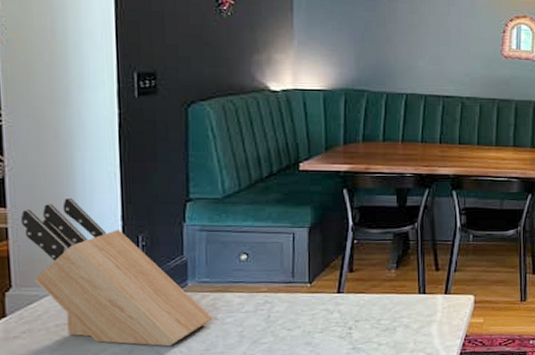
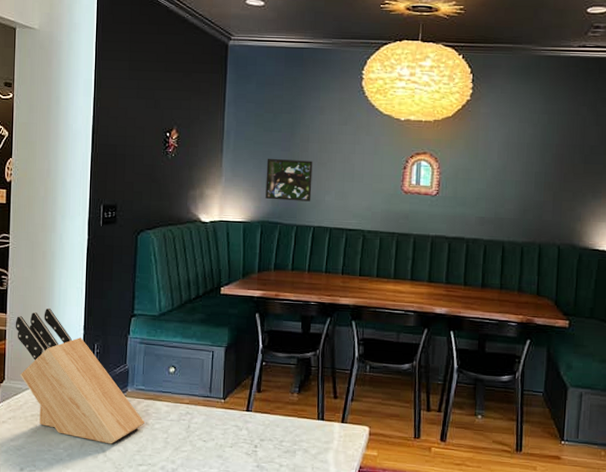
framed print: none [348,19,403,67] -> present [265,158,313,202]

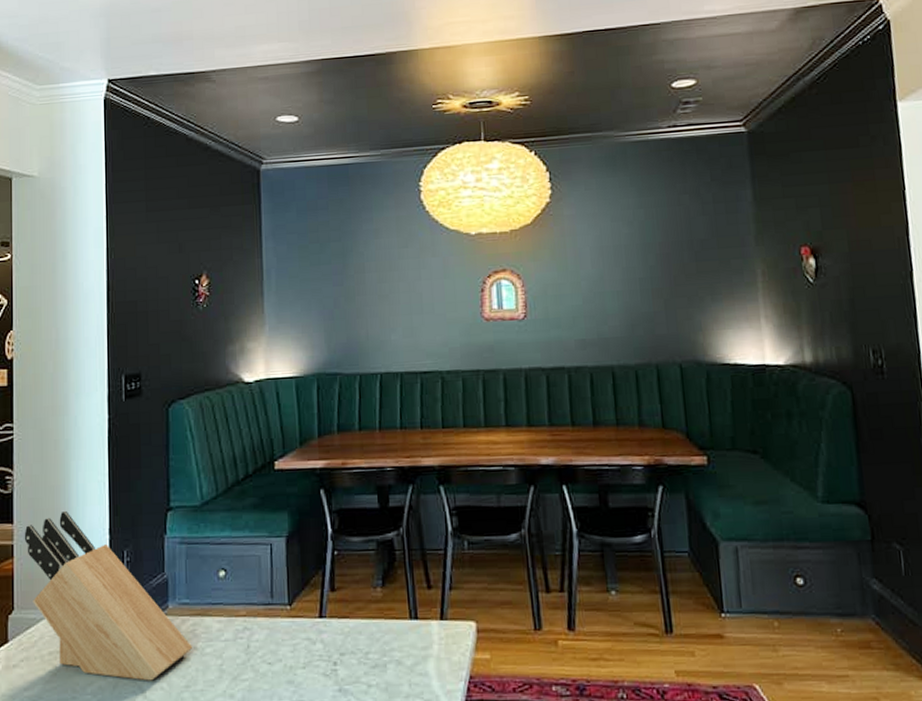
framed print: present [265,158,313,202] -> none [317,294,375,346]

